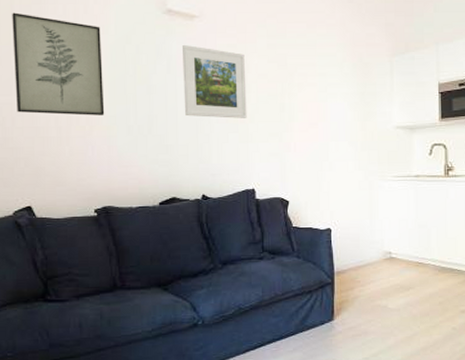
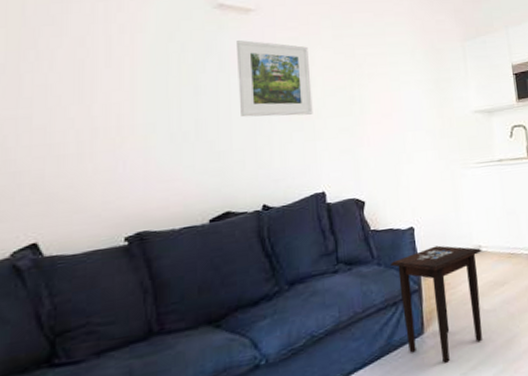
wall art: present [12,12,105,116] -> none [22,13,141,129]
side table: none [308,247,392,347] -> present [390,245,482,363]

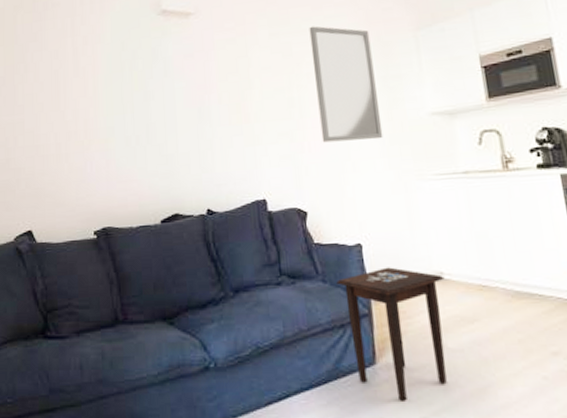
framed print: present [237,39,313,117] -> none [179,44,252,122]
home mirror: none [371,31,435,137] -> present [309,26,383,143]

